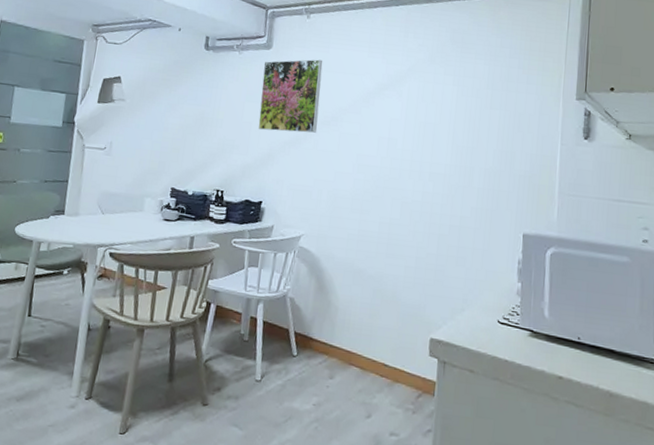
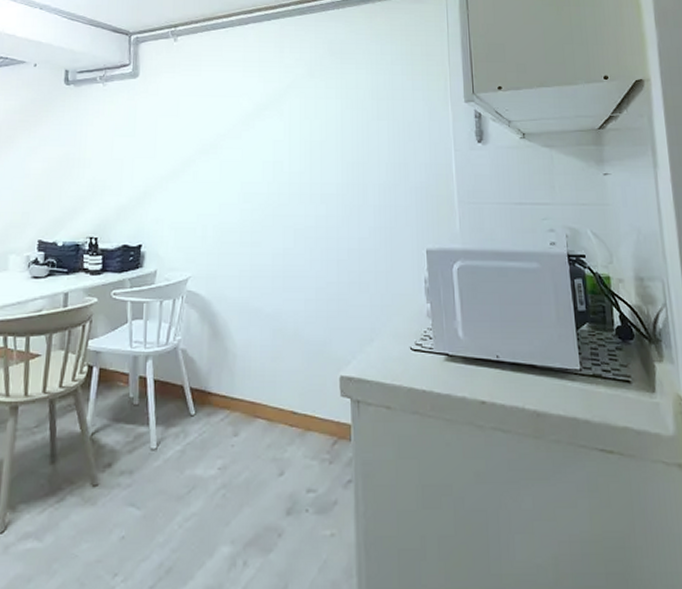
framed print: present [258,59,323,133] -> none [130,84,196,167]

